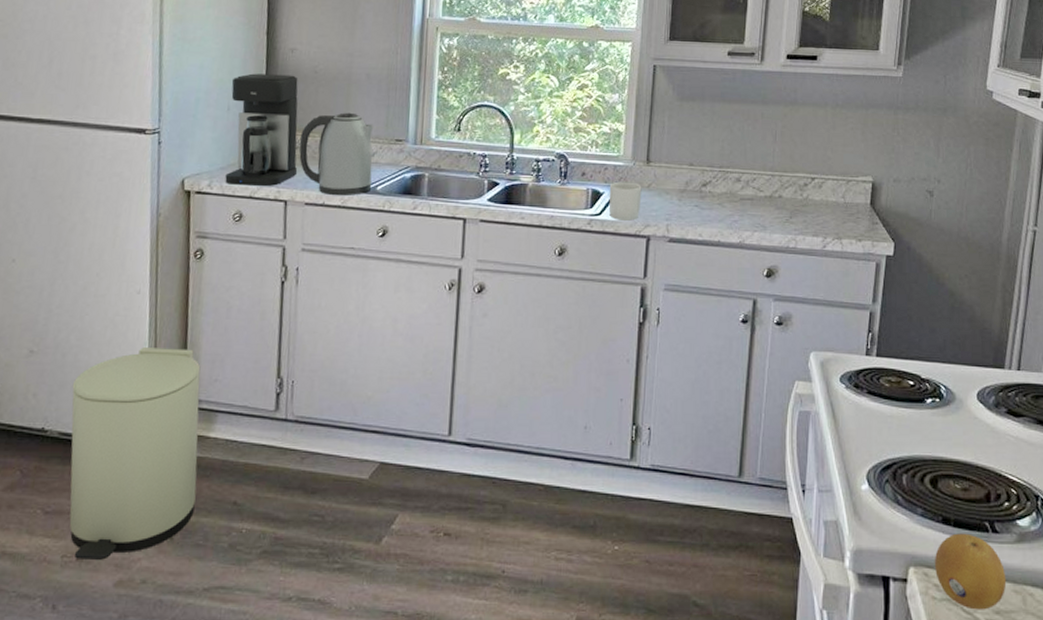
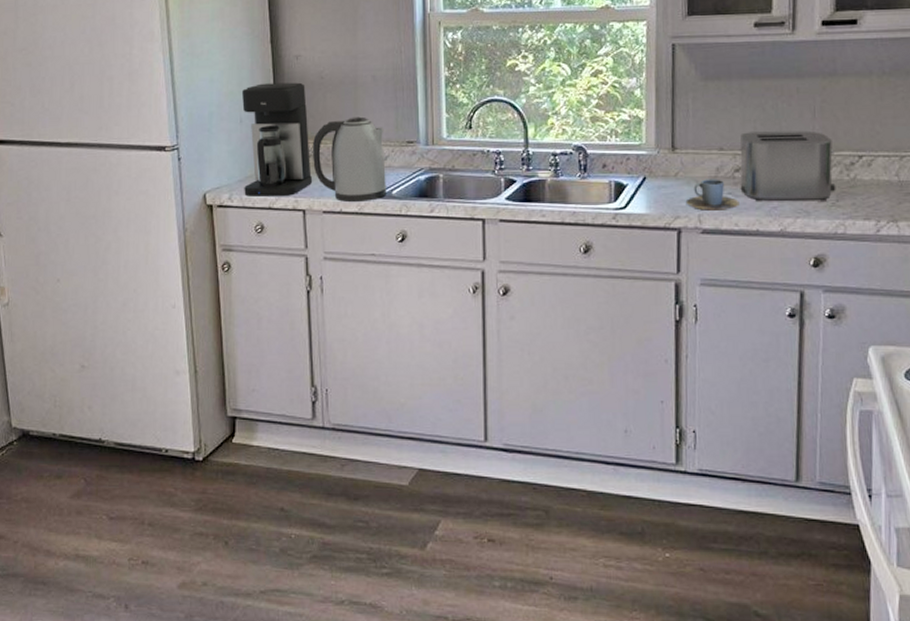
pedal bin: present [69,347,201,560] -> none [122,360,245,563]
mug: present [608,181,642,222] -> none [633,171,669,214]
cup: none [656,191,704,221] -> present [685,179,739,211]
toaster: none [706,150,792,218] -> present [740,130,836,202]

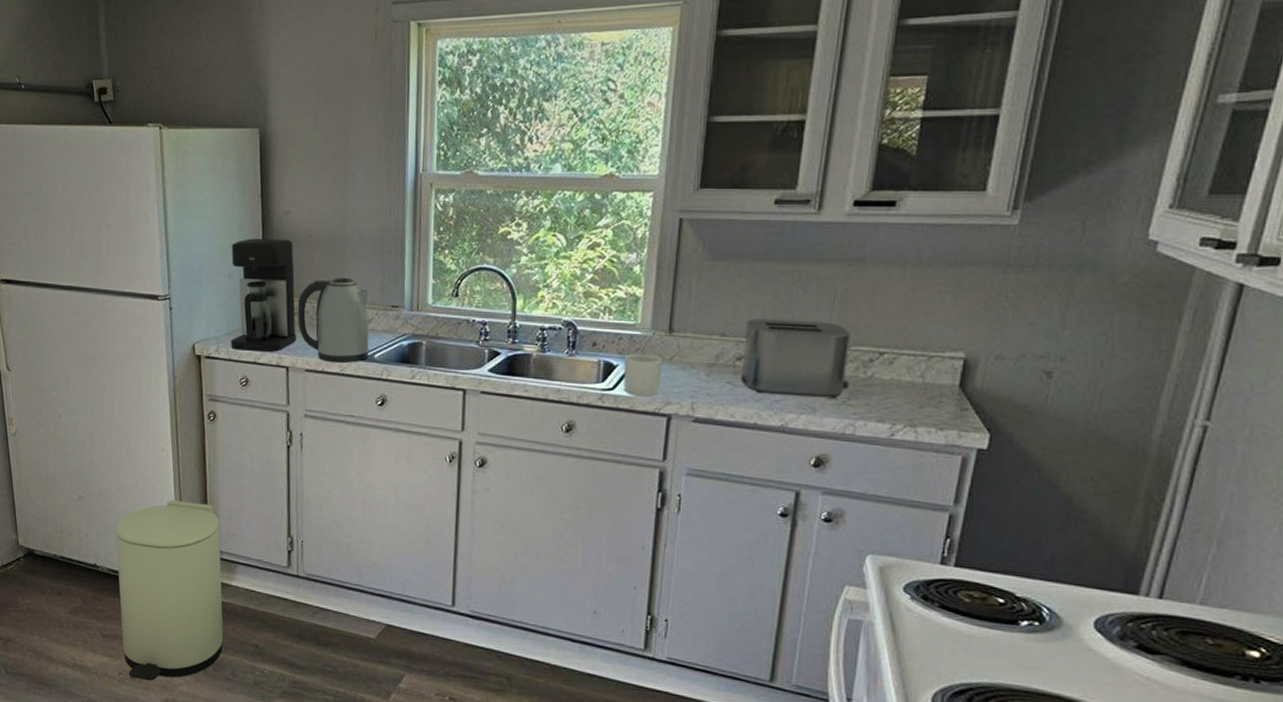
pedal bin: none [122,360,245,563] -> present [115,500,223,681]
mug: none [633,171,669,214] -> present [623,353,663,398]
cup: present [685,179,739,211] -> none [679,365,738,400]

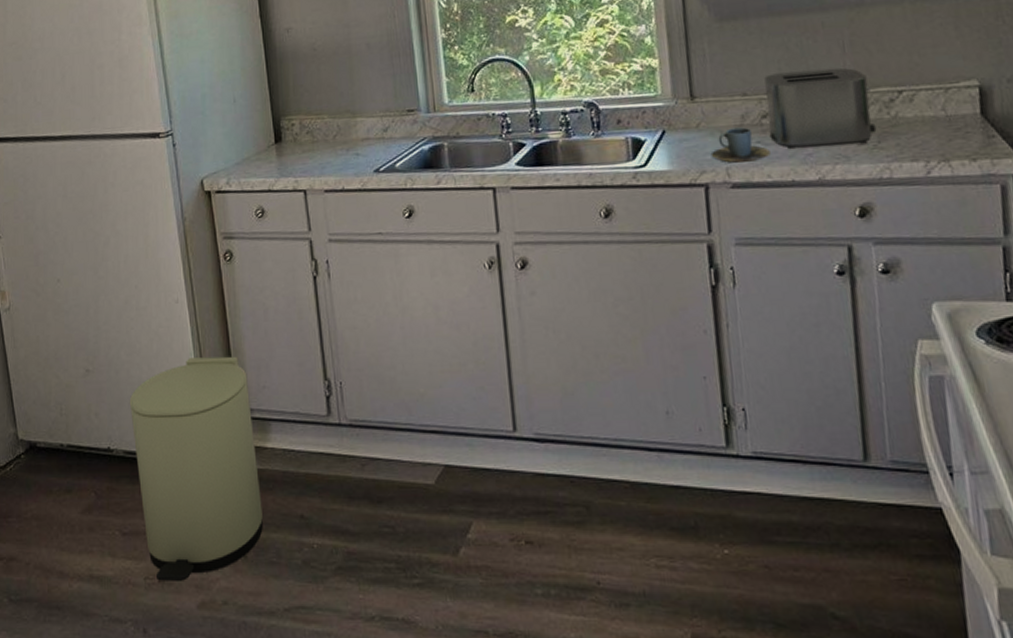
coffee maker: present [231,238,297,353] -> none [234,56,312,180]
kettle: present [297,277,370,364] -> none [308,87,390,180]
mug: present [623,353,663,398] -> none [651,124,692,171]
cup: none [679,365,738,400] -> present [710,127,770,163]

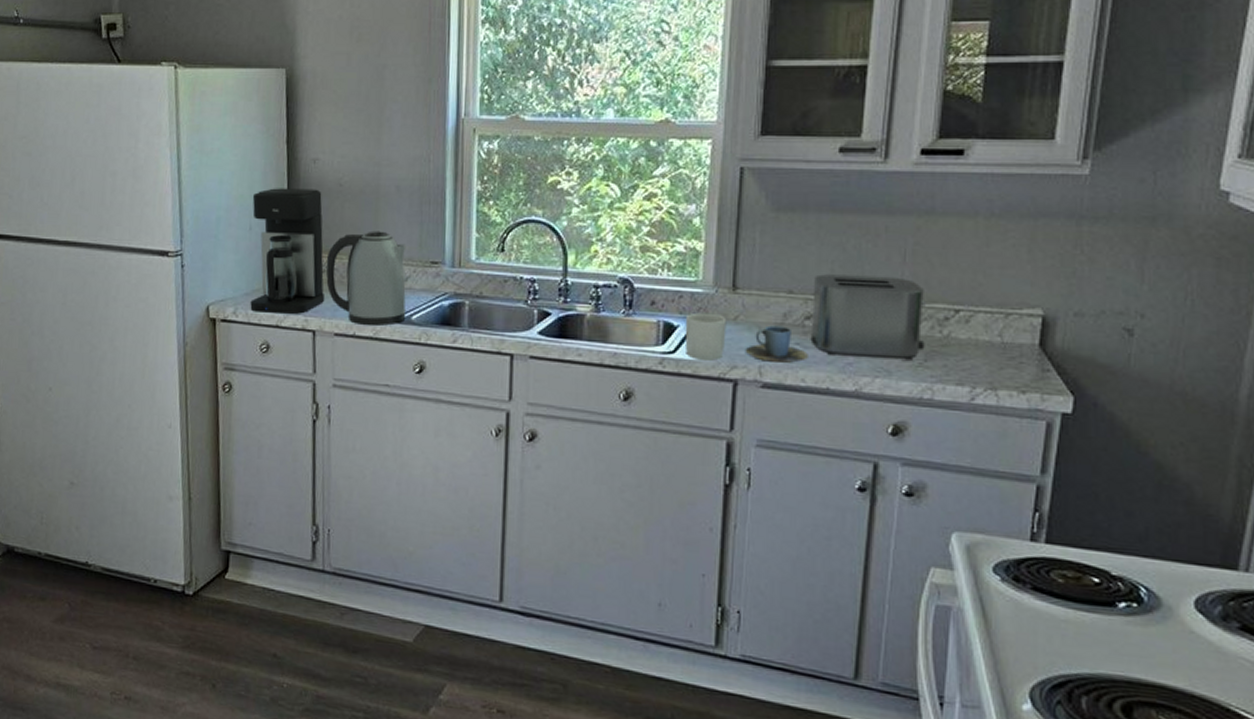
pedal bin: present [129,356,263,581] -> none [111,485,236,701]
coffee maker: none [234,56,312,180] -> present [250,188,325,315]
kettle: none [308,87,390,180] -> present [326,230,407,327]
mug: none [651,124,692,171] -> present [685,312,727,362]

